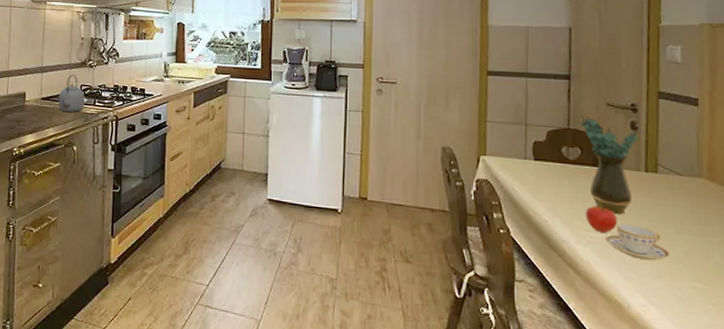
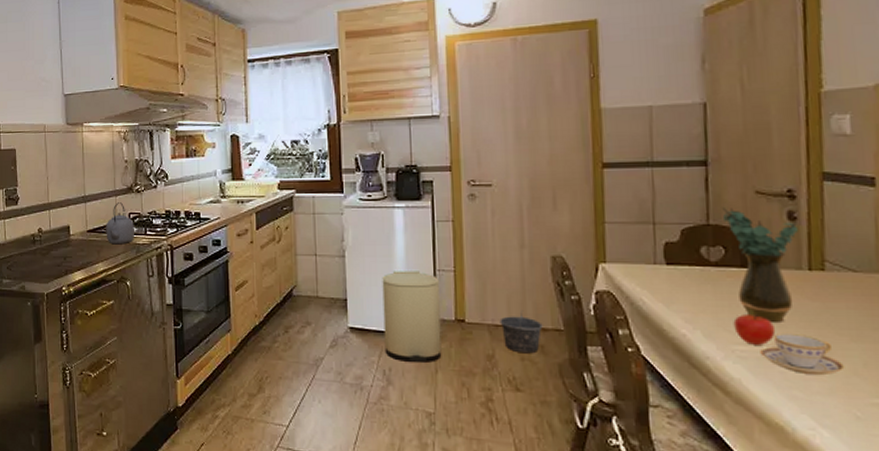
pedal bin: none [297,151,347,234] -> present [382,271,442,363]
bucket: none [396,192,432,231] -> present [499,310,543,354]

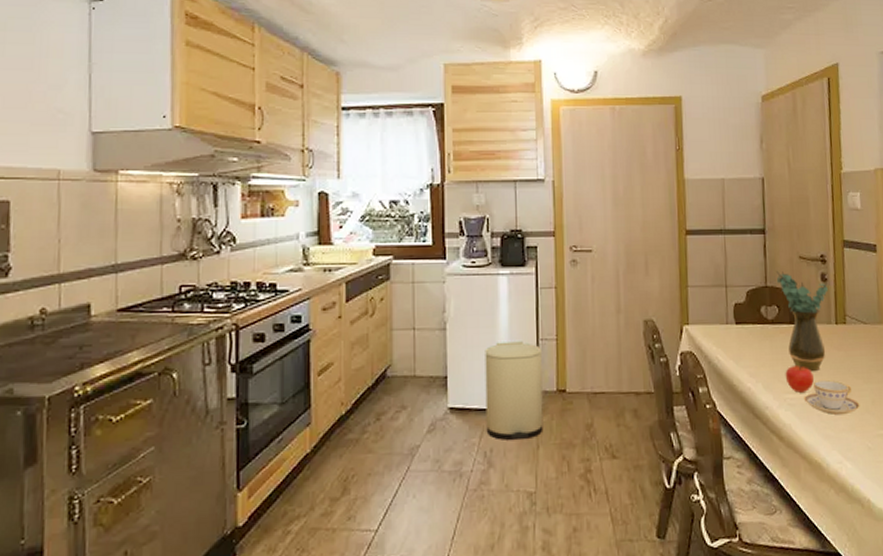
teakettle: present [106,202,134,245] -> none [145,272,187,327]
bucket: present [499,310,543,354] -> none [598,376,636,420]

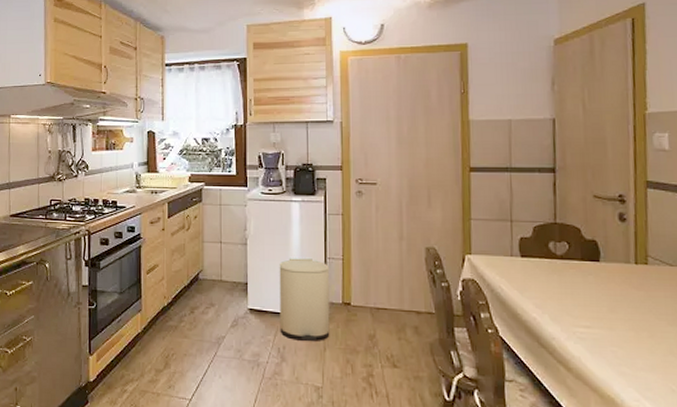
vase: present [776,271,828,371] -> none [567,209,627,308]
fruit: present [785,364,814,393] -> none [575,300,608,328]
teacup: present [804,379,860,415] -> none [596,317,663,354]

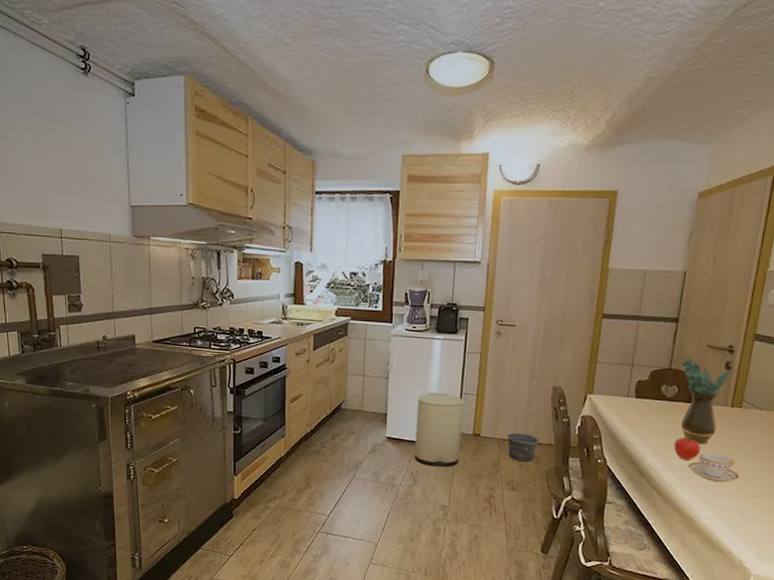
bucket: none [380,295,417,334] -> present [507,428,539,462]
vase: none [567,209,627,308] -> present [681,357,731,444]
fruit: none [575,300,608,328] -> present [673,437,701,460]
teacup: none [596,317,663,354] -> present [688,451,740,482]

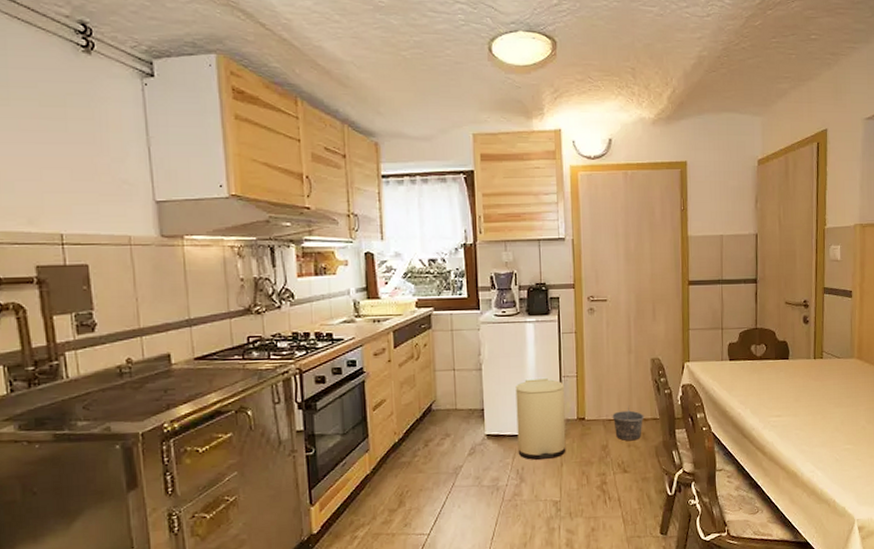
fruit: present [673,437,701,460] -> none [770,393,793,416]
vase: present [681,357,731,444] -> none [765,315,809,398]
teacup: present [688,451,740,482] -> none [785,405,831,433]

